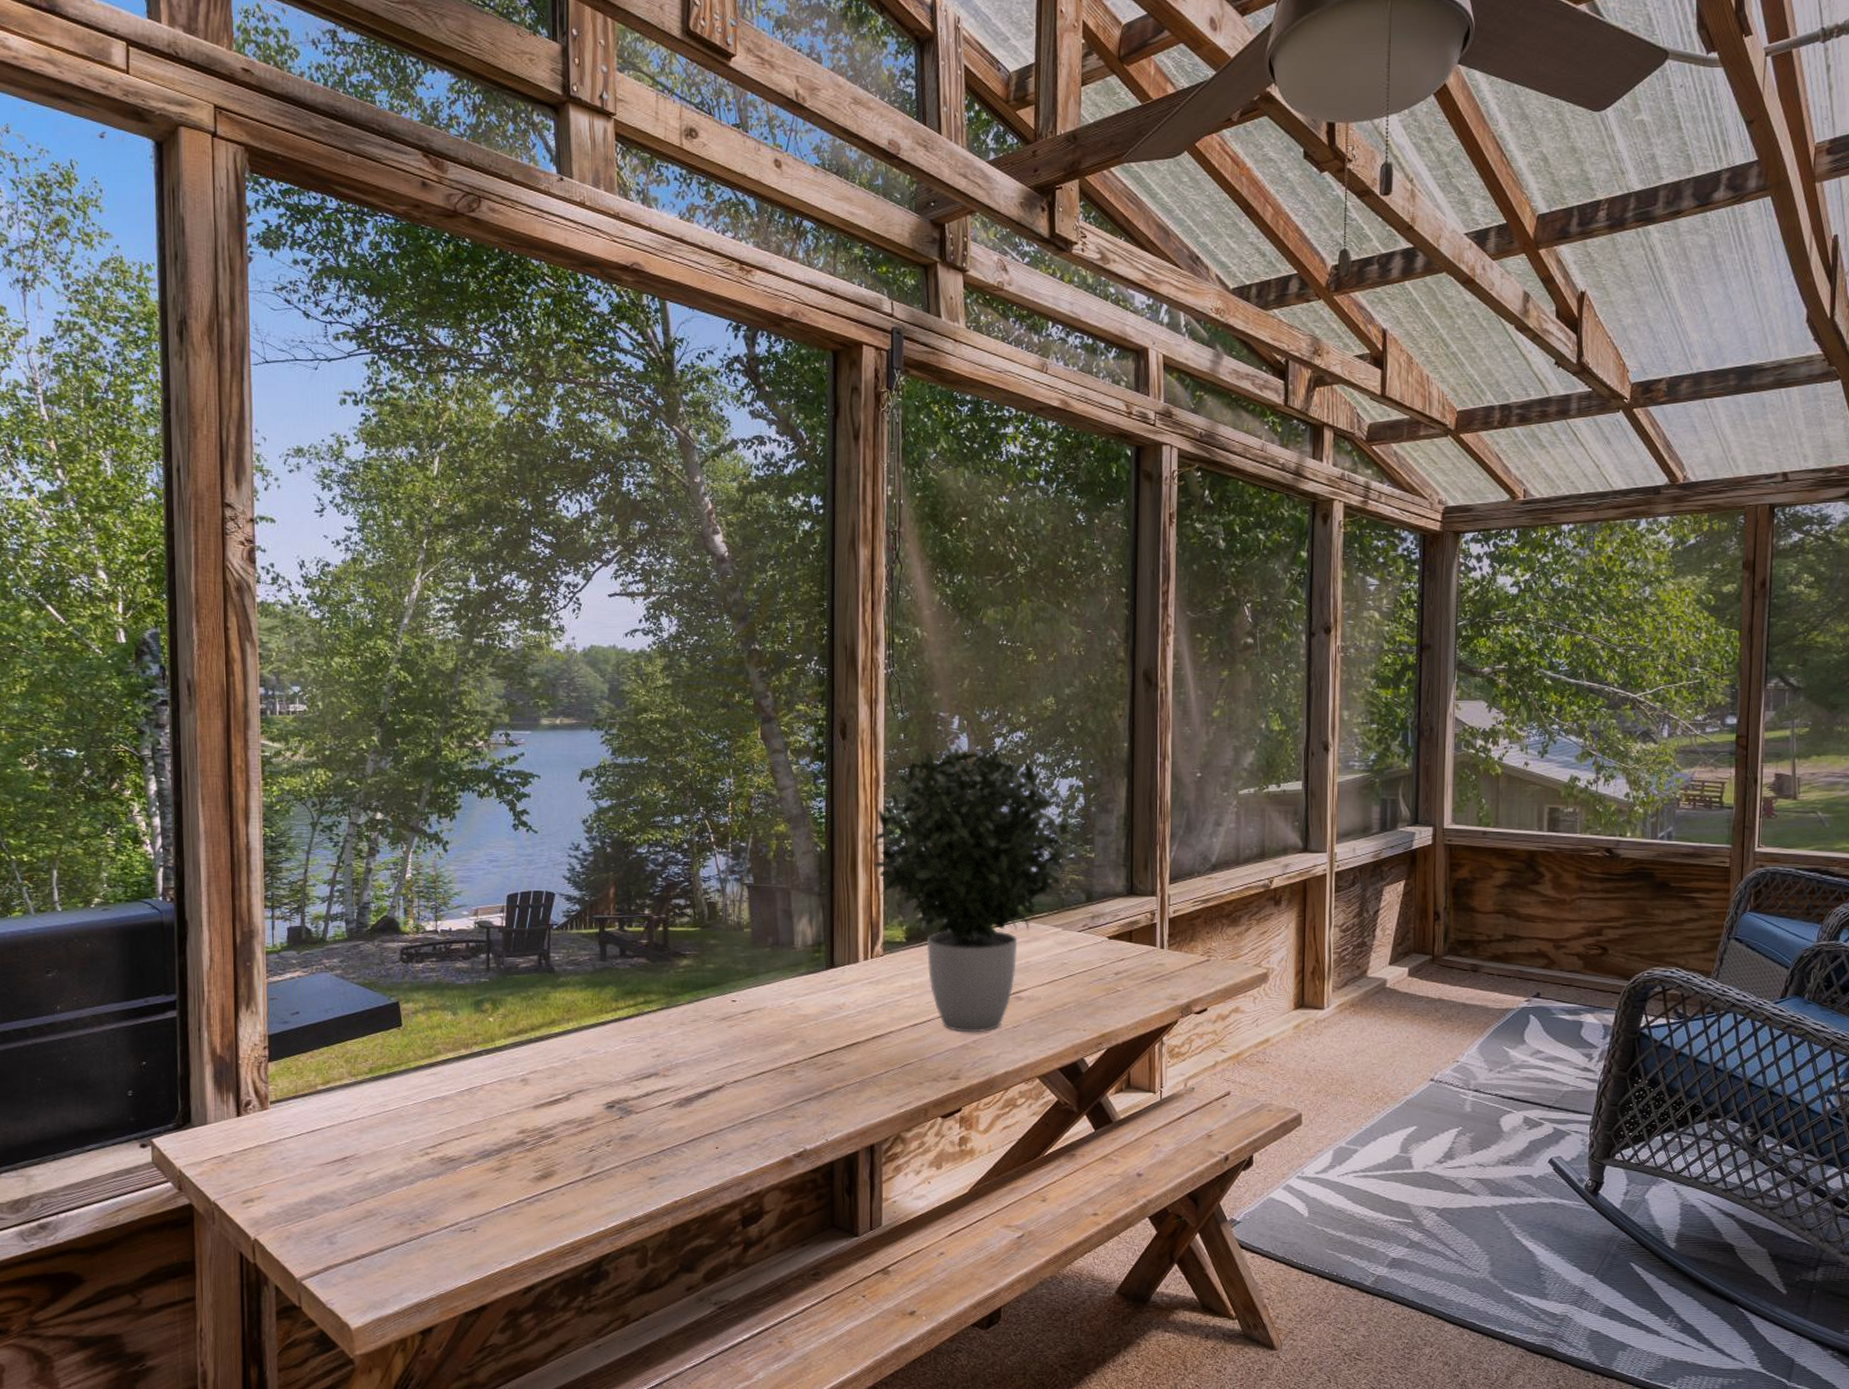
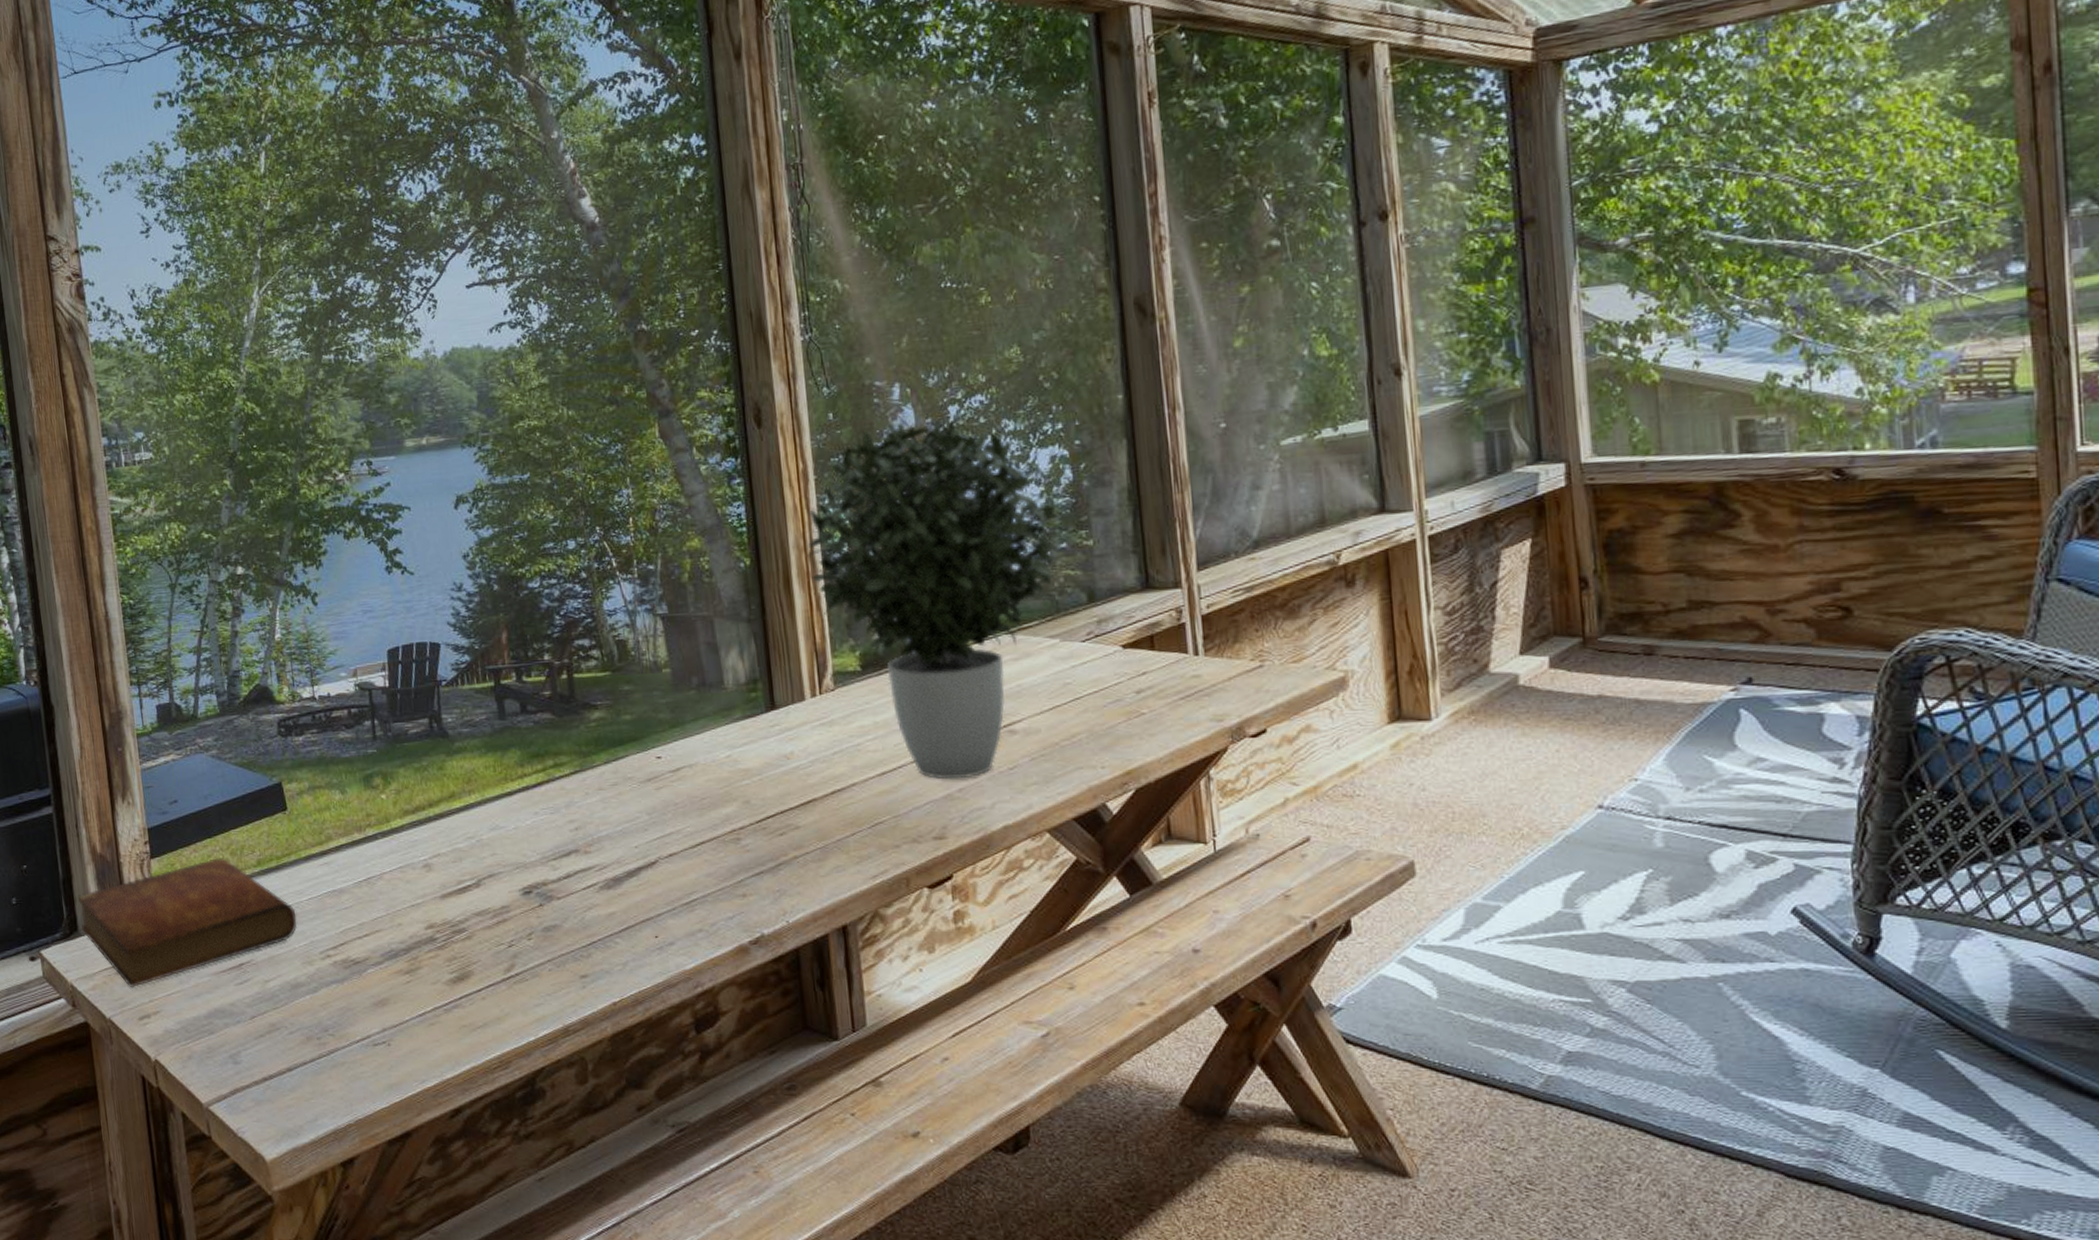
bible: none [193,1064,401,1176] -> present [77,858,297,989]

